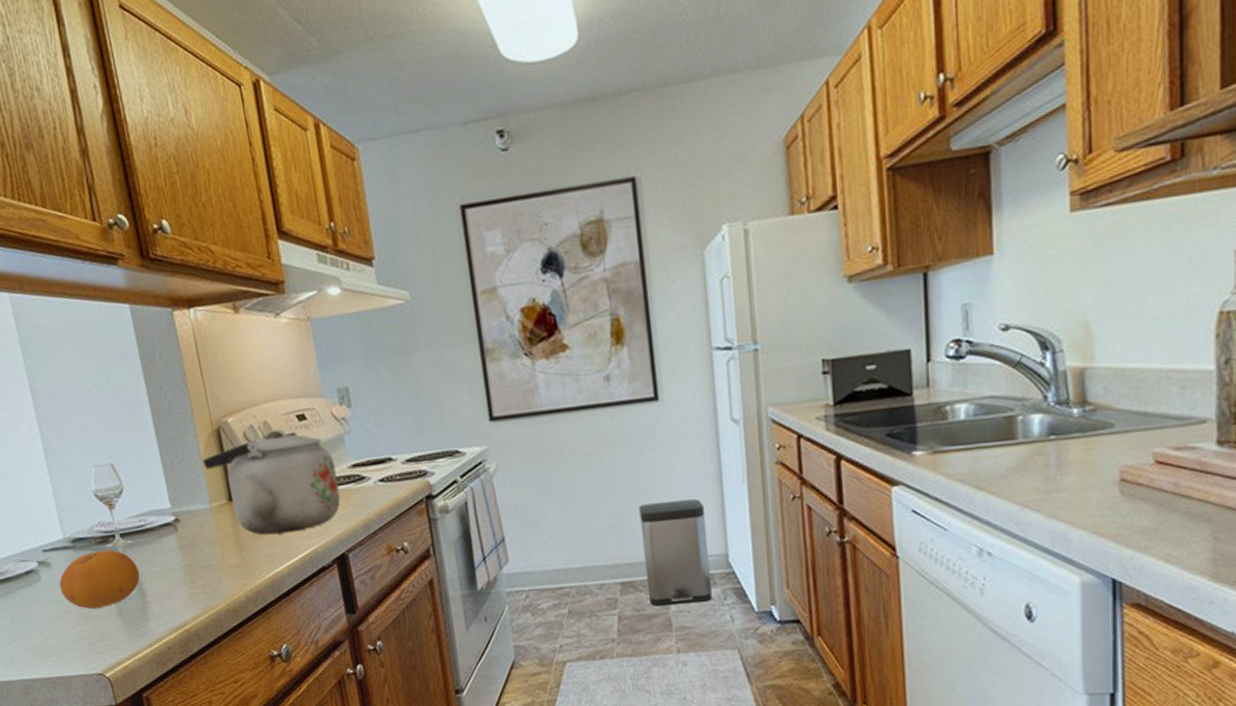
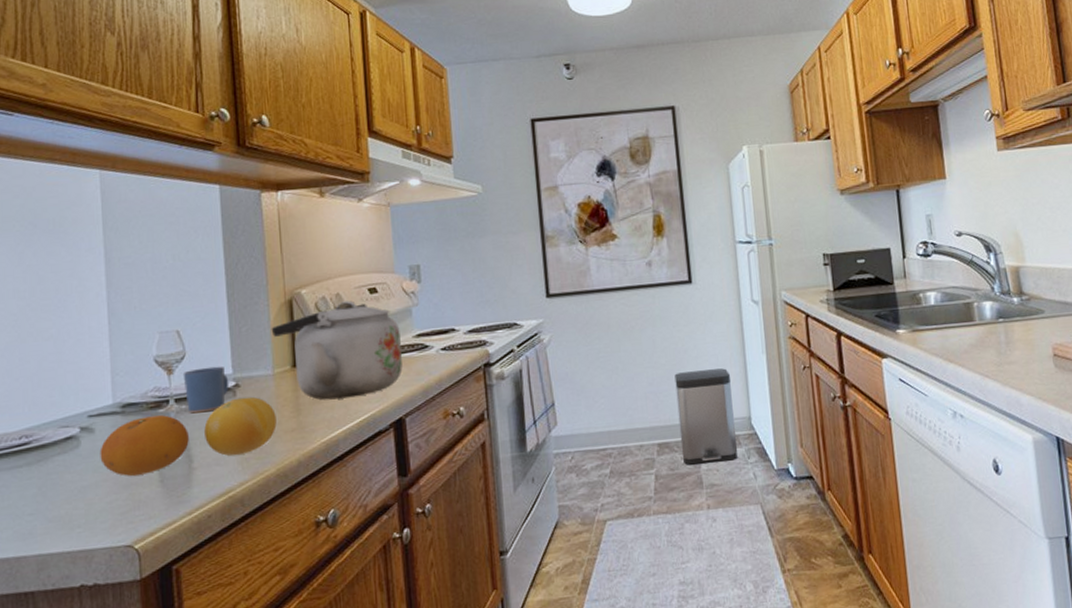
mug: none [123,500,170,549] -> present [182,366,230,414]
fruit: none [151,531,221,591] -> present [204,397,277,456]

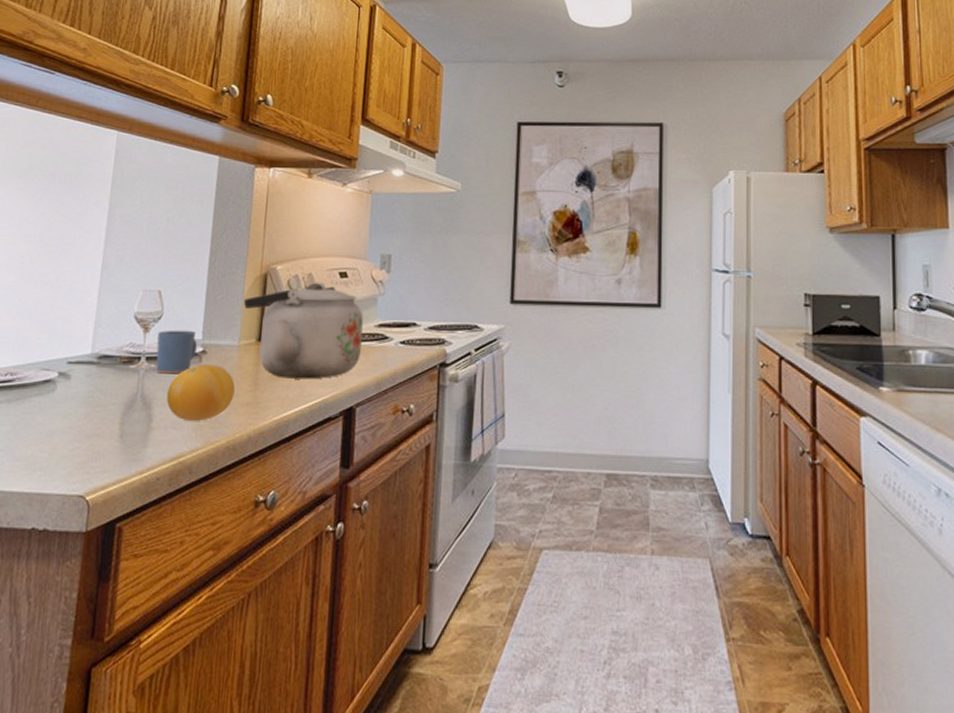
fruit: present [100,415,189,477] -> none [70,370,153,428]
pedal bin: present [674,368,738,465] -> none [630,401,692,505]

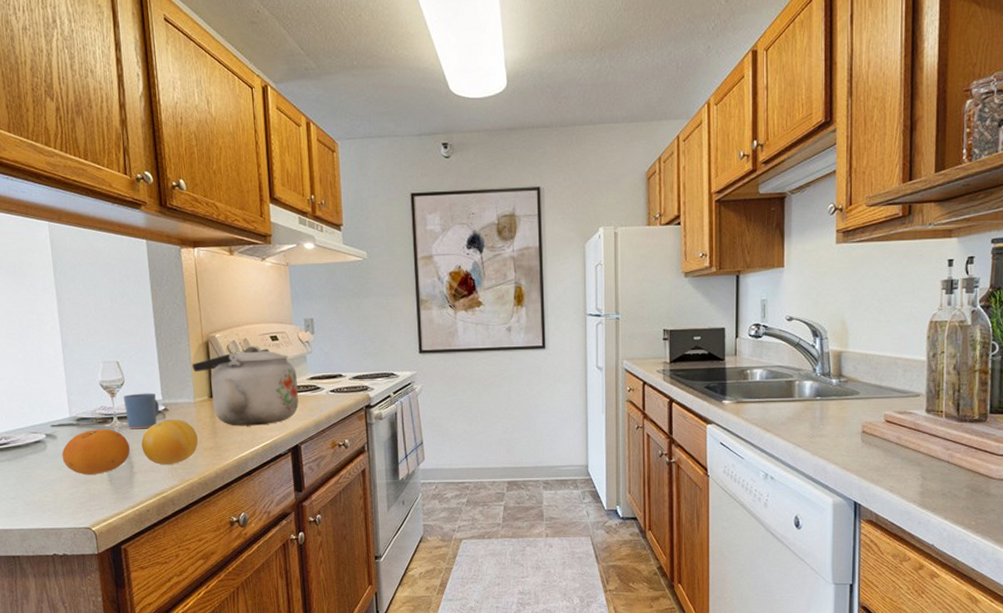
fruit: none [70,370,153,428] -> present [62,429,130,476]

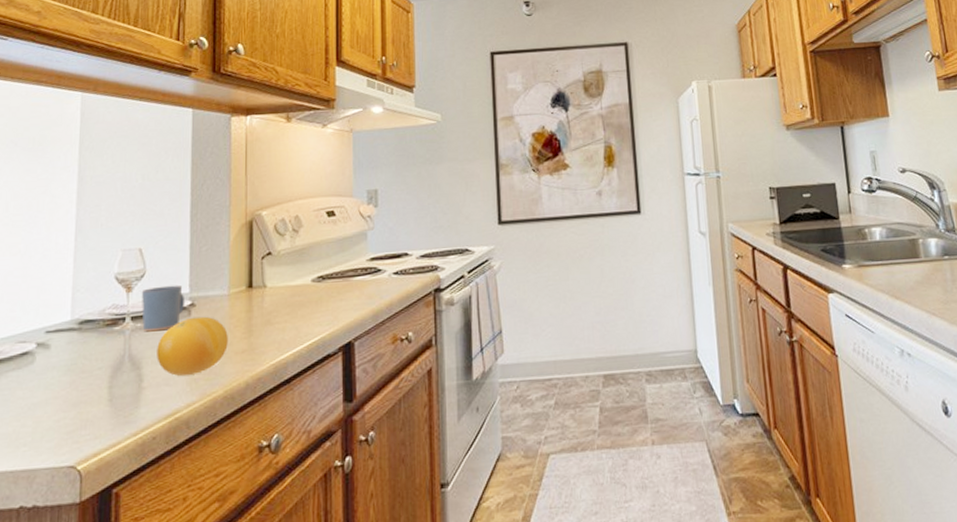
fruit: present [62,429,130,476] -> none [53,333,141,395]
kettle: present [192,345,299,426] -> none [230,223,355,322]

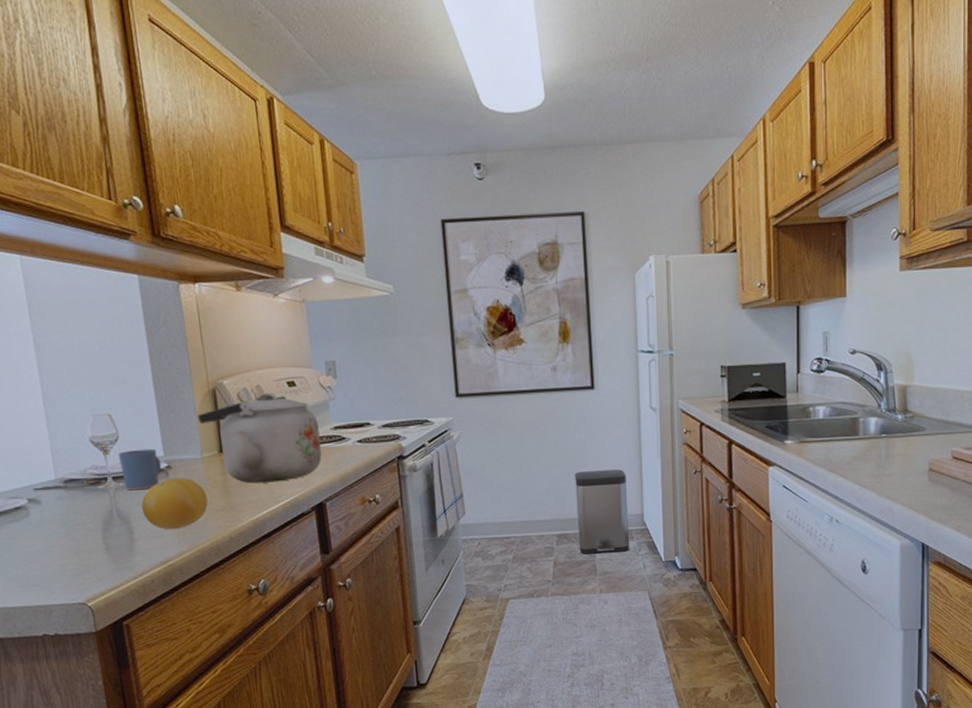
kettle: none [230,223,355,322] -> present [197,392,322,484]
pedal bin: none [622,299,684,398] -> present [575,469,630,554]

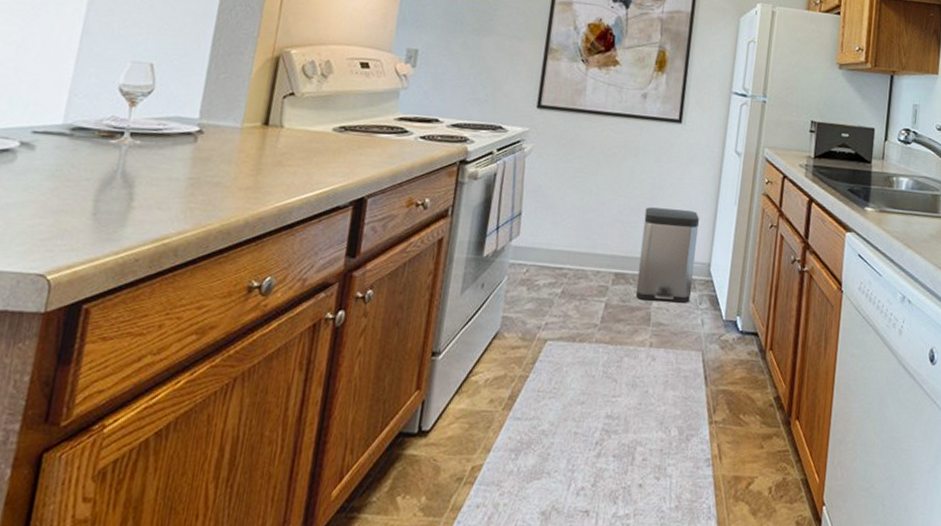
mug: present [117,448,162,491] -> none [141,106,194,153]
fruit: present [141,477,208,530] -> none [152,144,234,204]
kettle: present [197,392,322,484] -> none [250,69,383,168]

